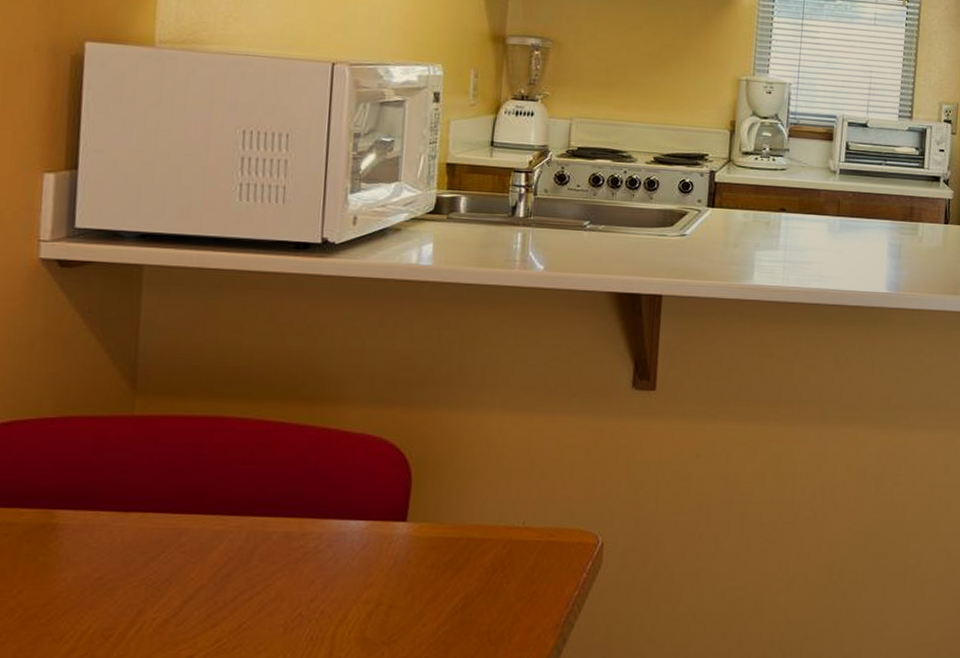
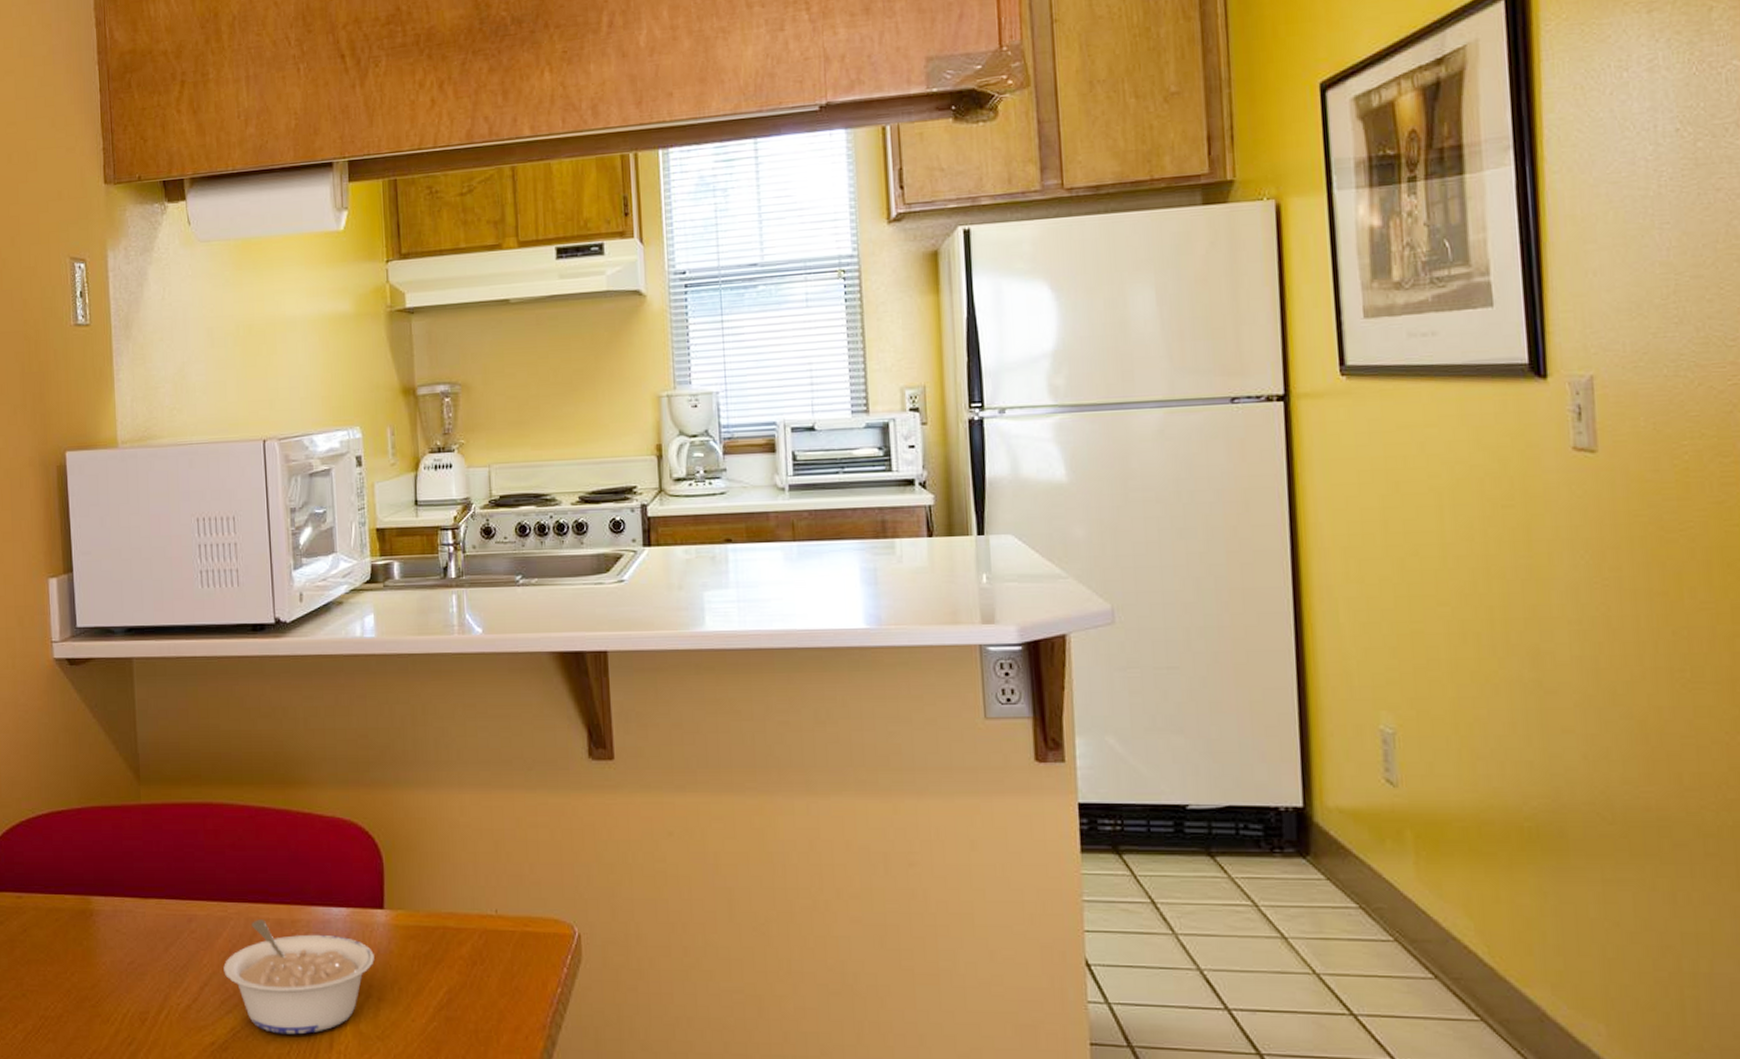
legume: none [214,533,390,644] -> present [223,919,374,1035]

